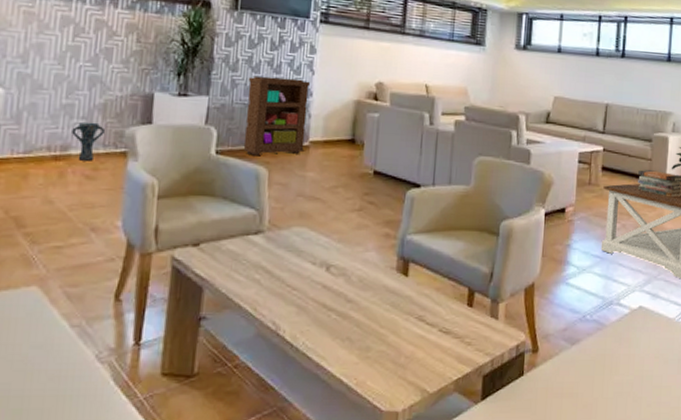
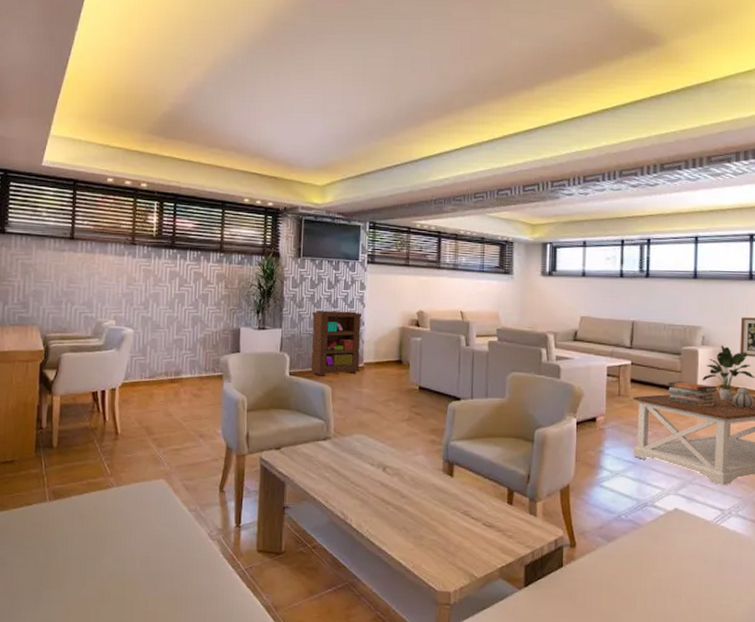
vase: present [72,121,105,161] -> none [182,352,205,383]

